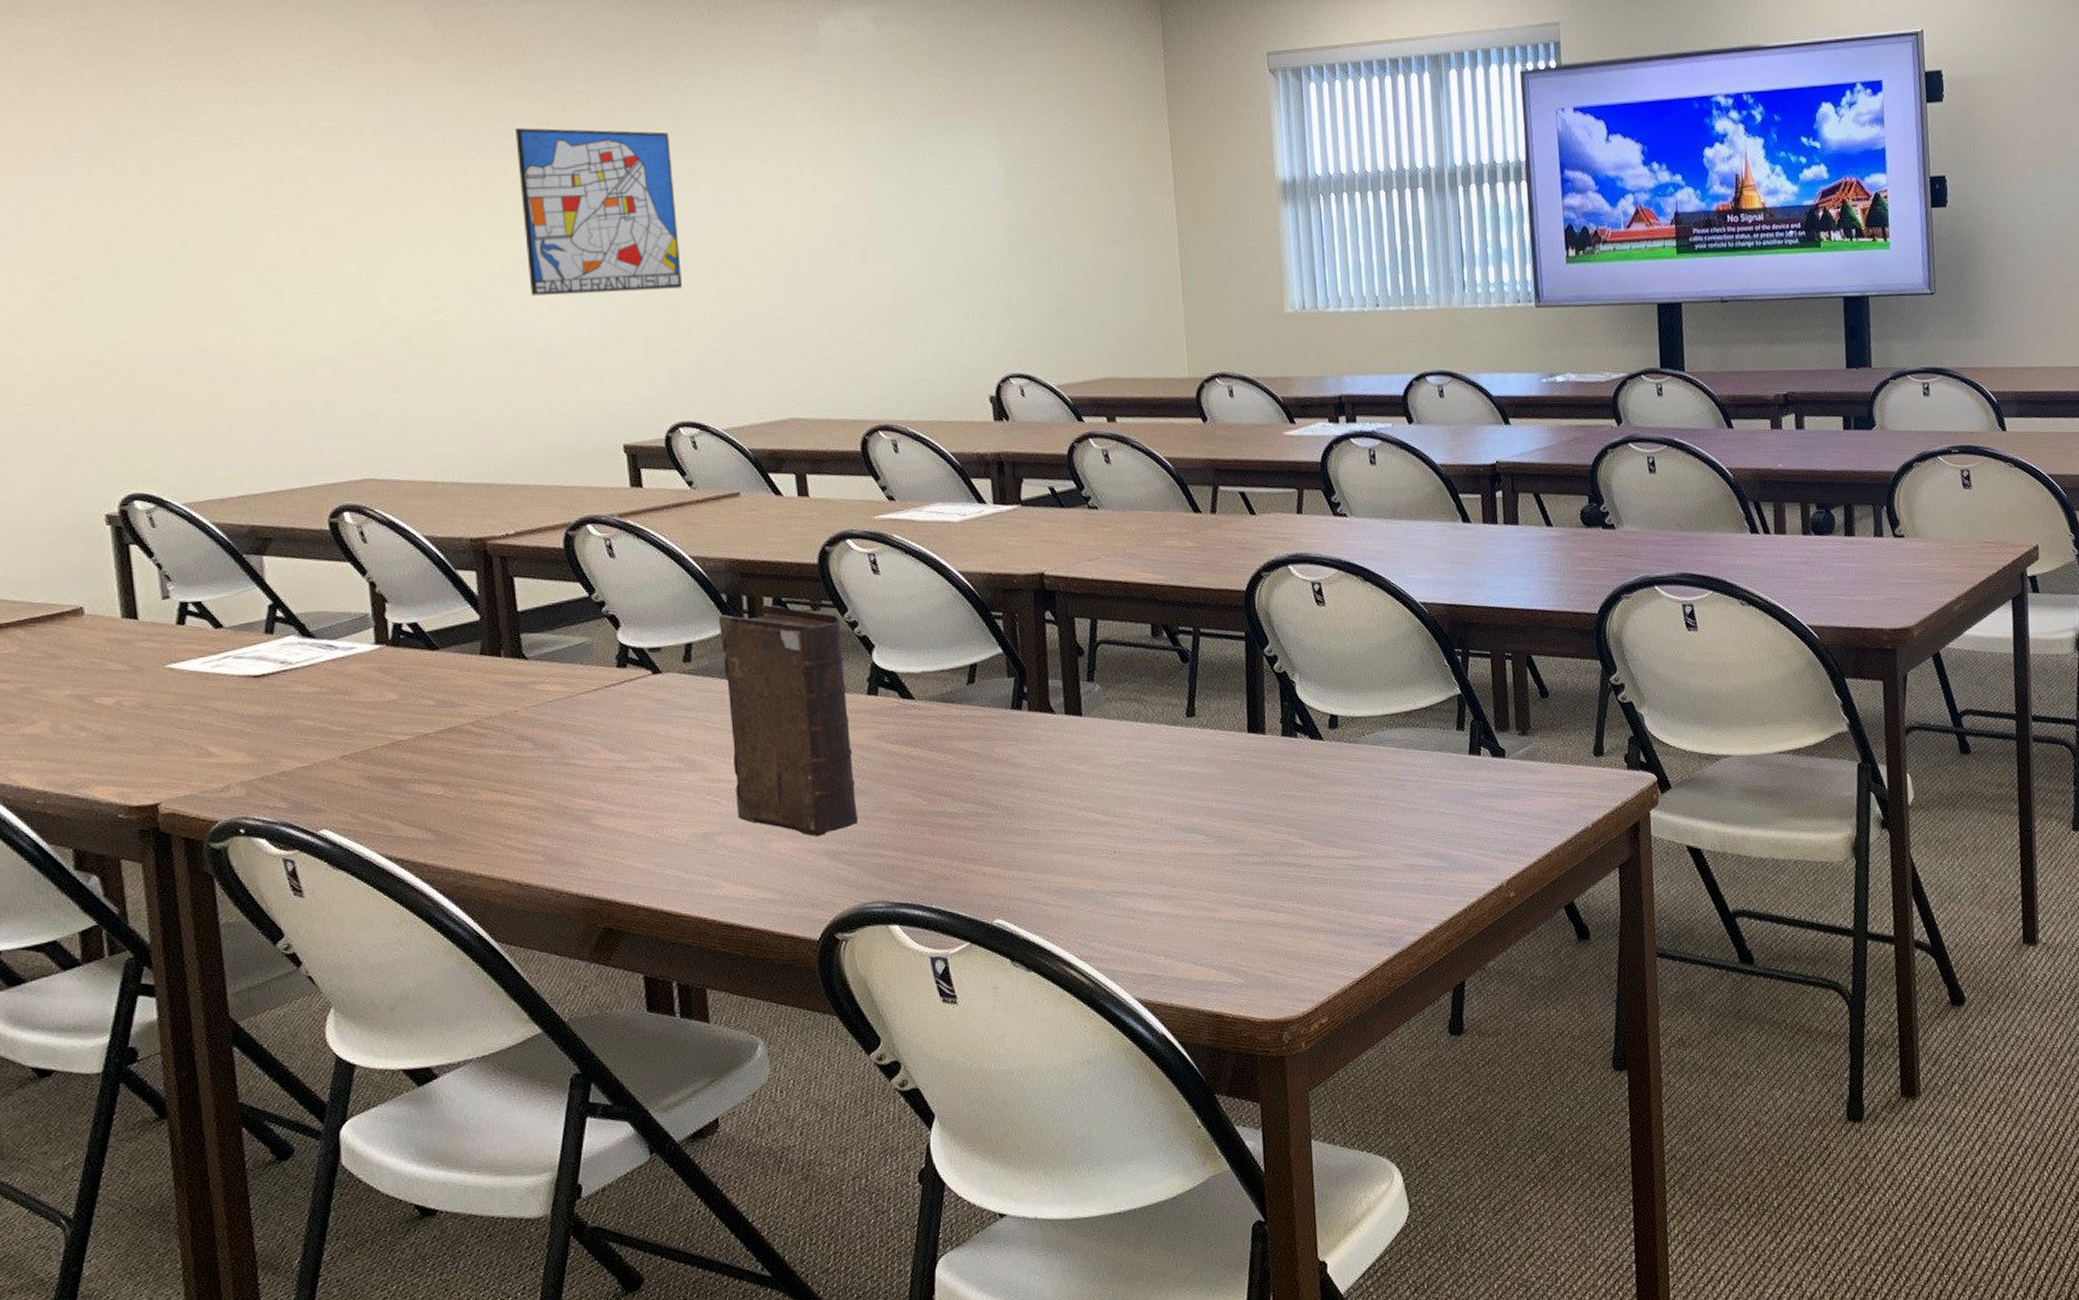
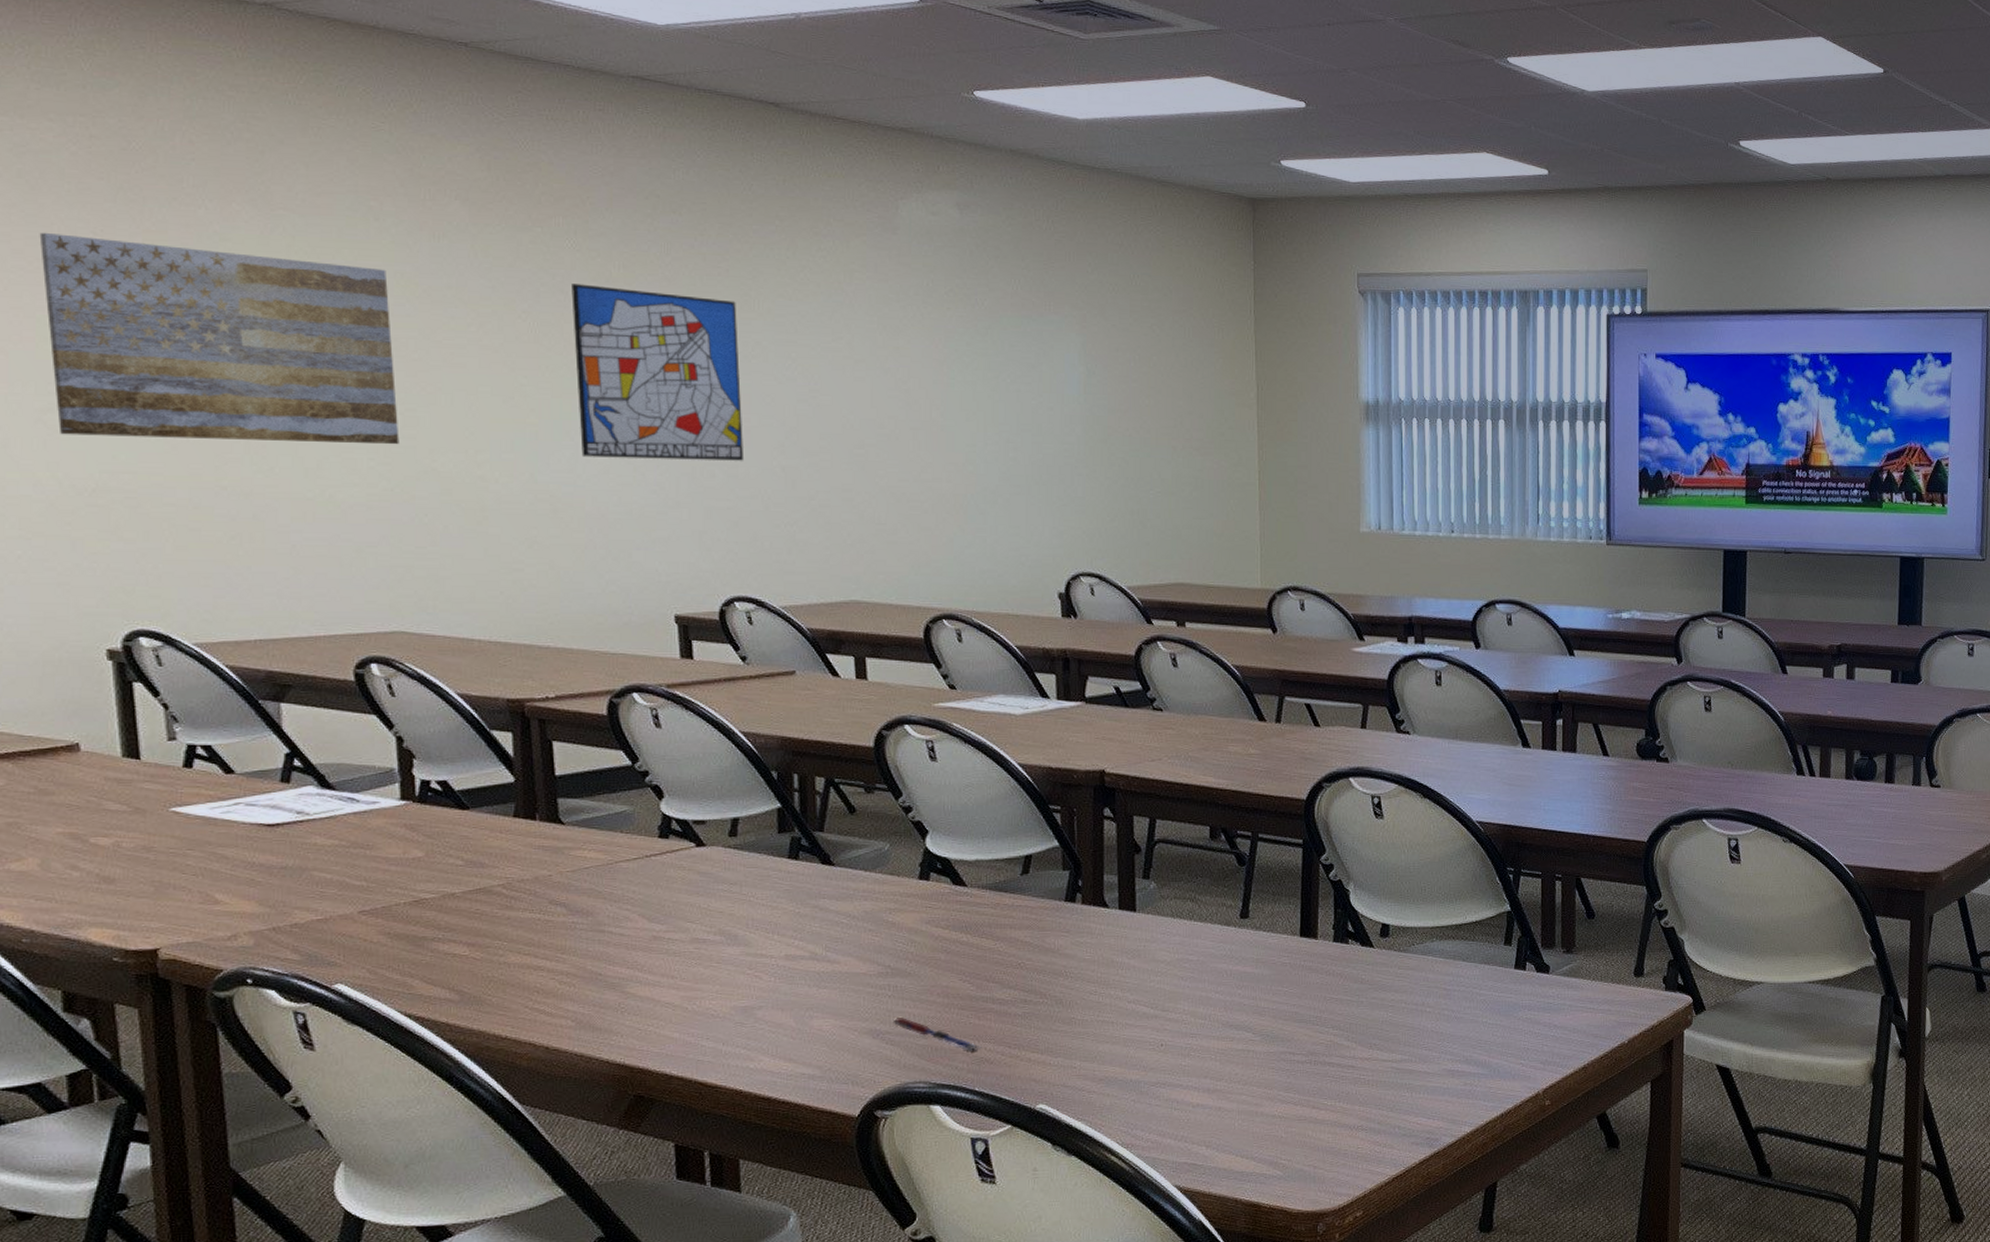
wall art: none [37,121,363,312] -> present [39,232,399,445]
book: present [718,604,857,837] -> none [767,784,903,1016]
pen: none [848,836,937,868] -> present [892,1018,982,1051]

